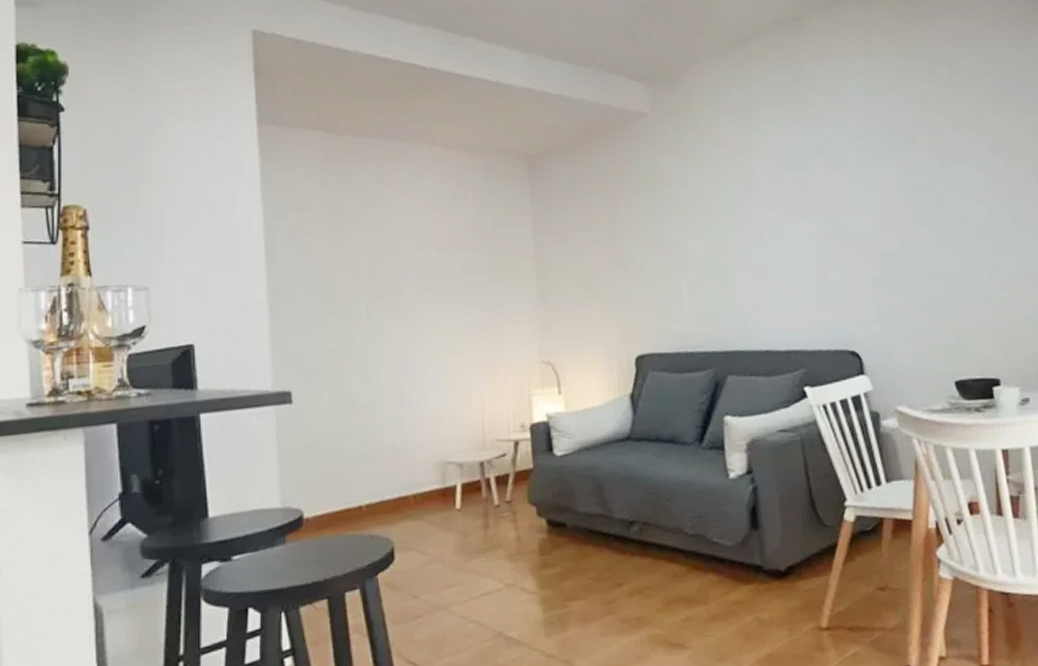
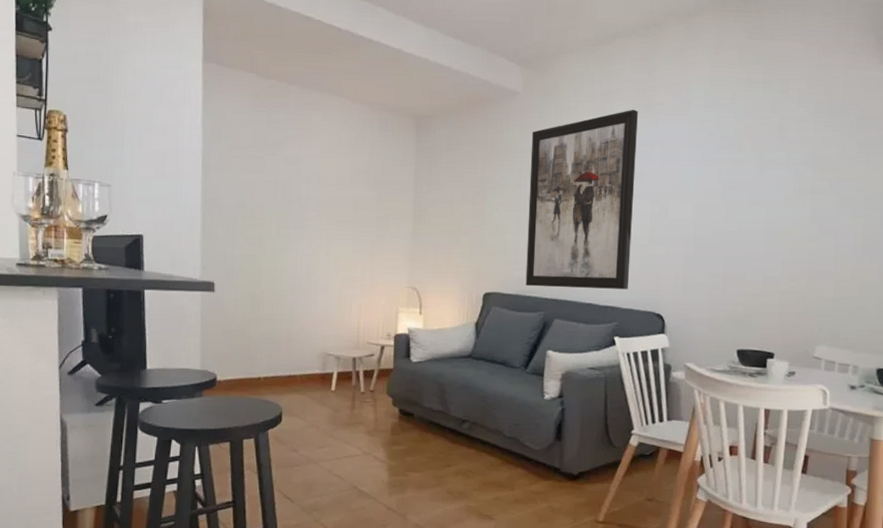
wall art: none [668,115,811,341] -> present [525,109,639,290]

